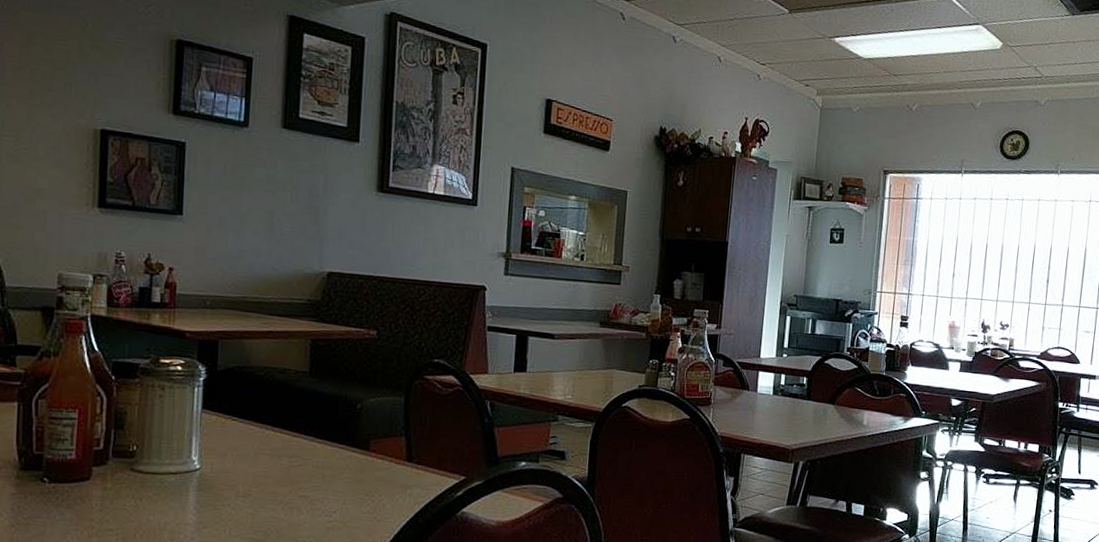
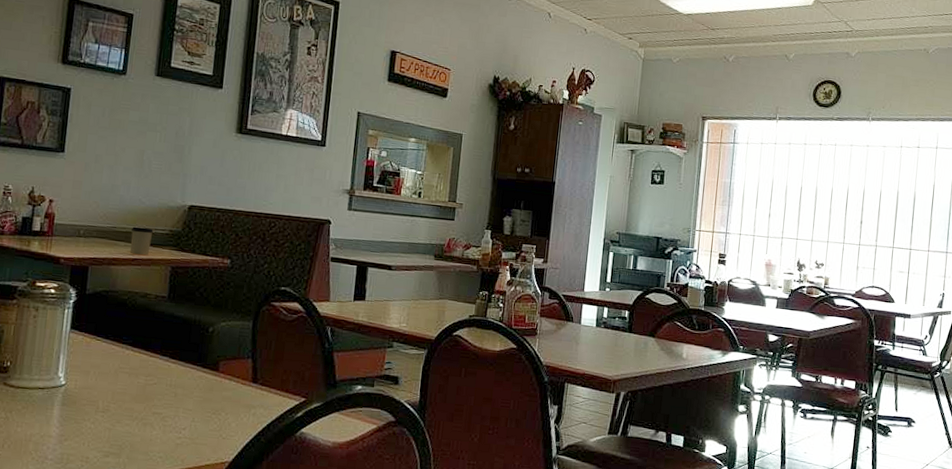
cup: none [264,296,289,328] -> present [130,226,153,256]

